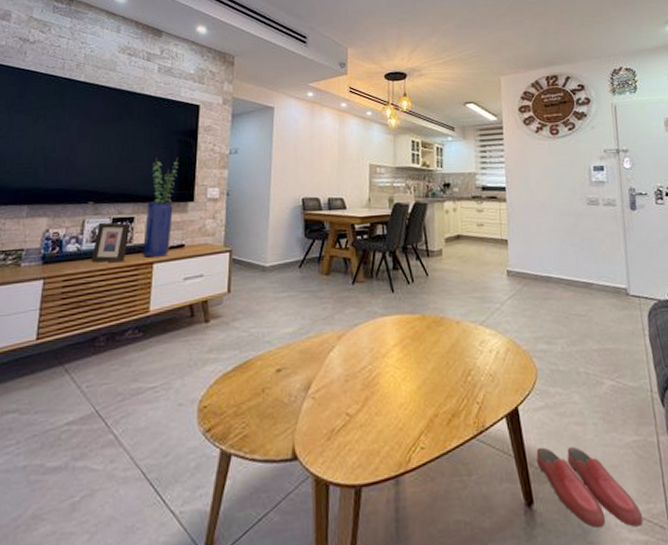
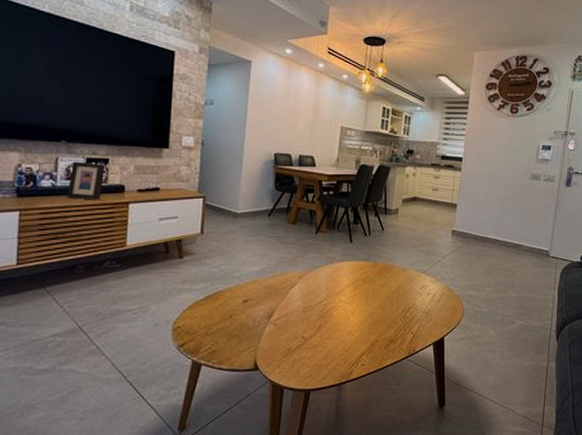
vase: present [143,158,179,258] -> none [118,102,153,199]
slippers: present [536,447,643,527] -> none [453,367,524,422]

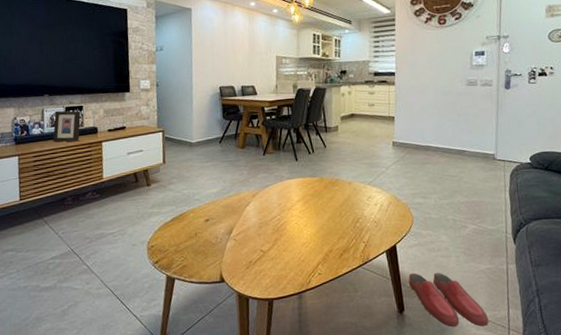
slippers: none [453,367,524,422] -> present [408,273,488,327]

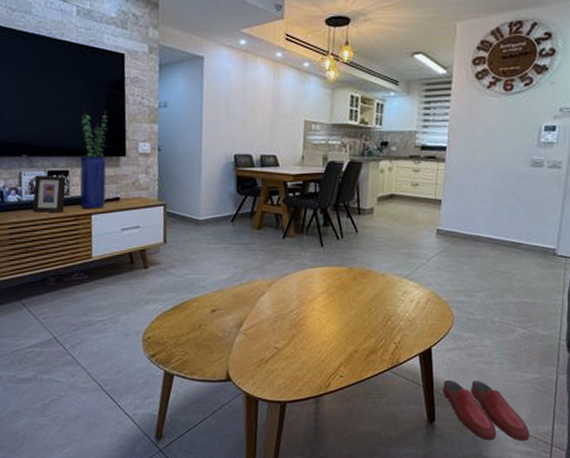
vase: none [92,56,114,138] -> present [80,111,108,210]

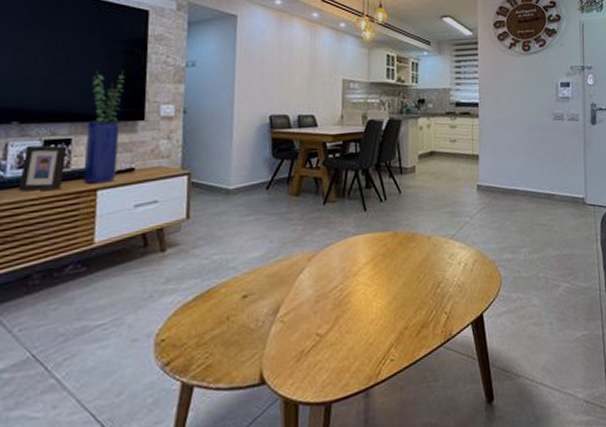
slippers: present [443,379,529,441] -> none [498,345,587,415]

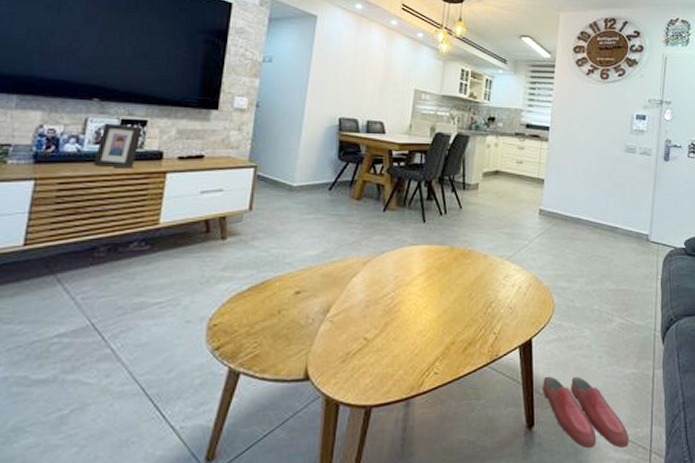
vase: present [84,71,125,185] -> none [155,57,204,168]
slippers: none [498,345,587,415] -> present [543,376,629,448]

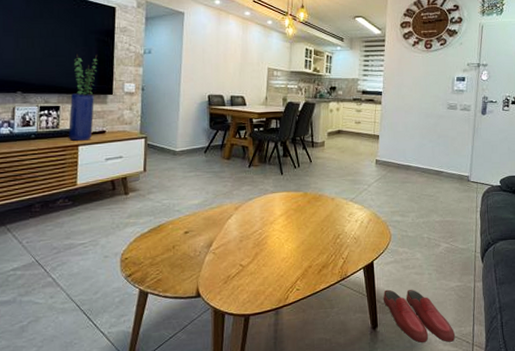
picture frame: present [93,122,143,169] -> none [23,109,57,144]
vase: none [155,57,204,168] -> present [69,54,98,142]

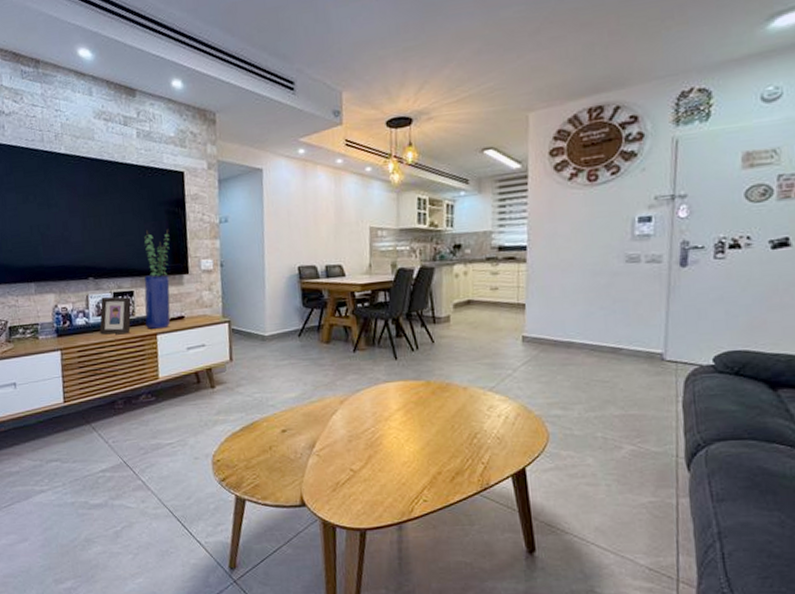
picture frame: none [23,109,57,144] -> present [99,296,132,334]
slippers: present [383,289,455,343] -> none [542,504,649,575]

